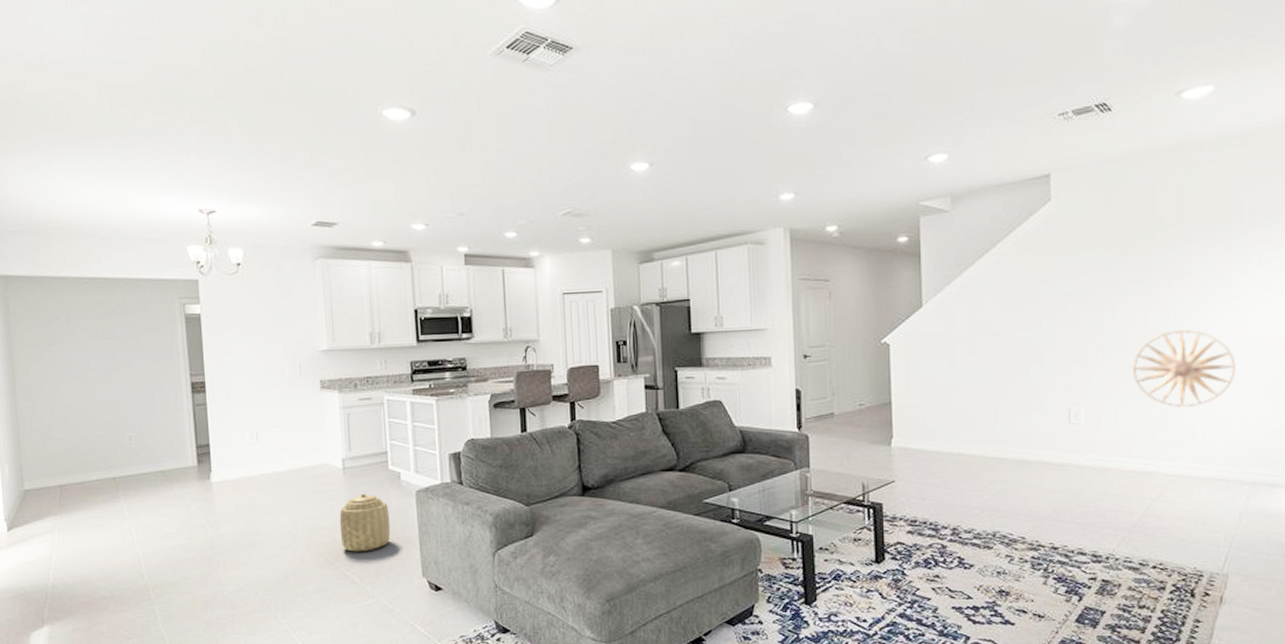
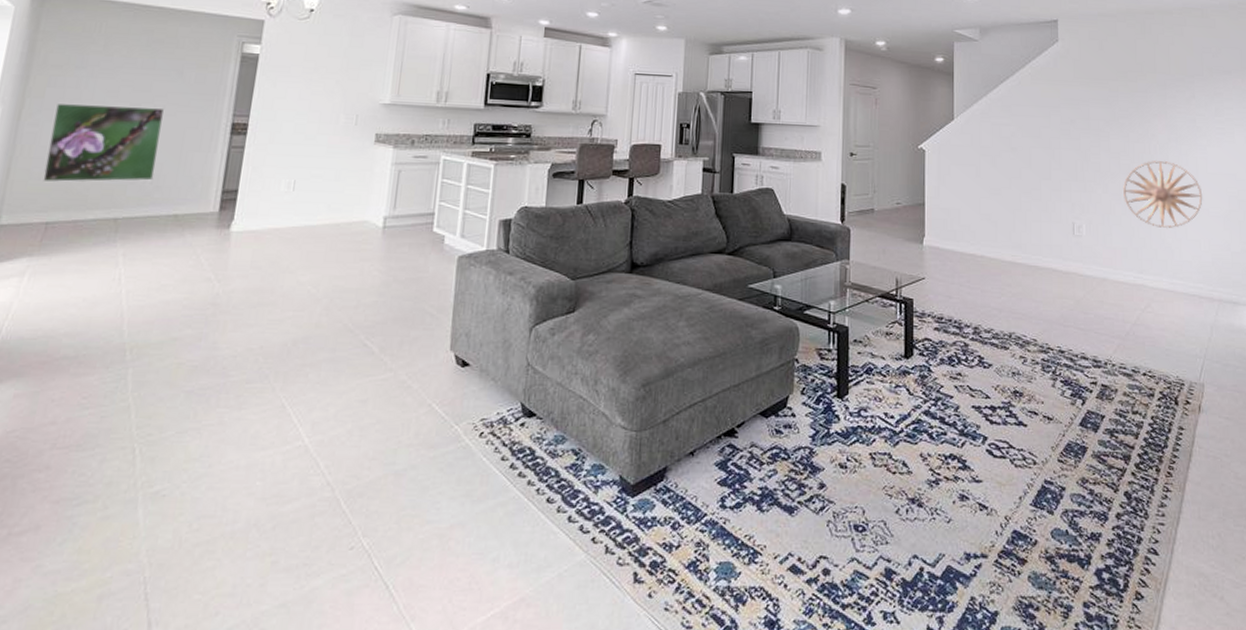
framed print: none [42,374,137,449] -> present [43,104,164,182]
basket: present [339,493,391,552] -> none [366,255,426,319]

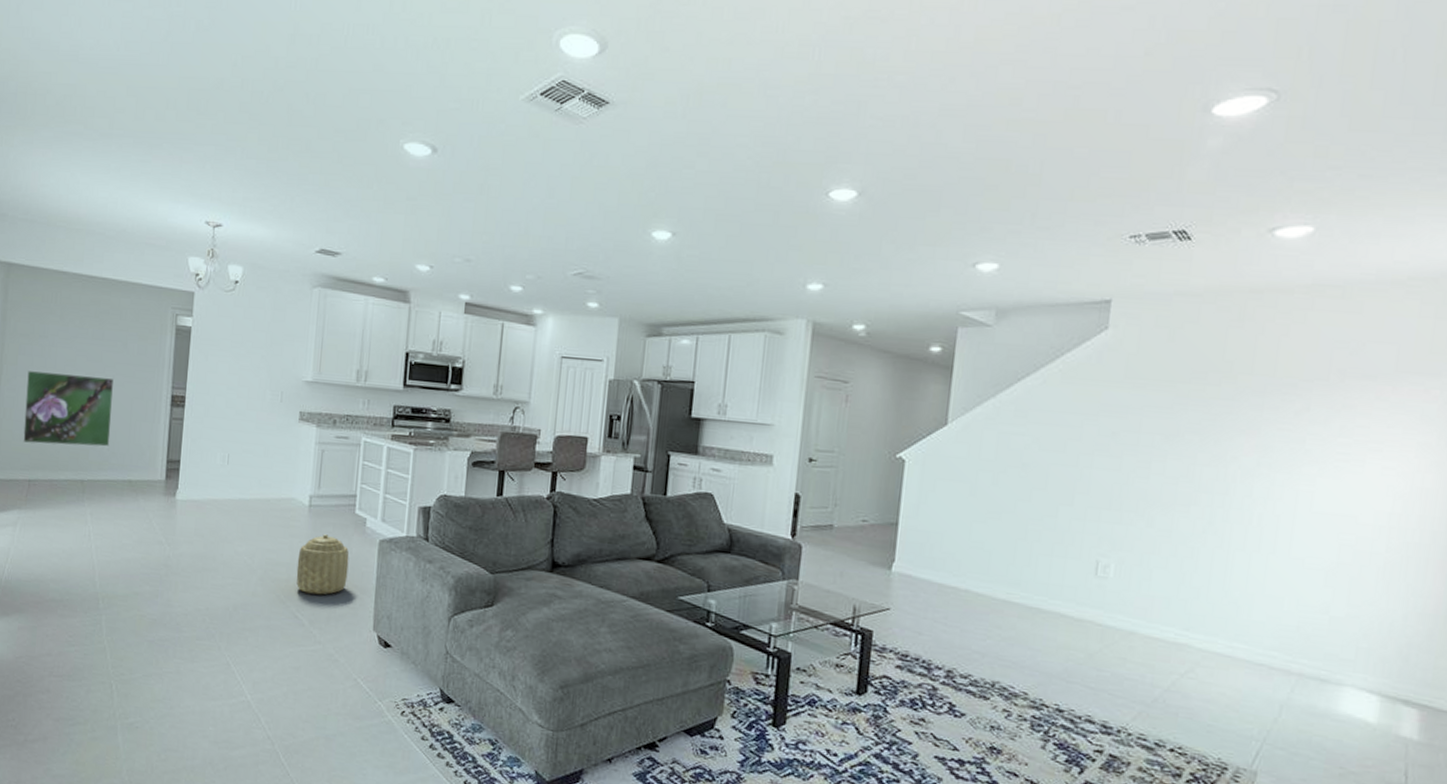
basket: none [366,255,426,319] -> present [296,534,349,595]
wall art: present [1123,161,1203,228] -> none [1176,491,1299,579]

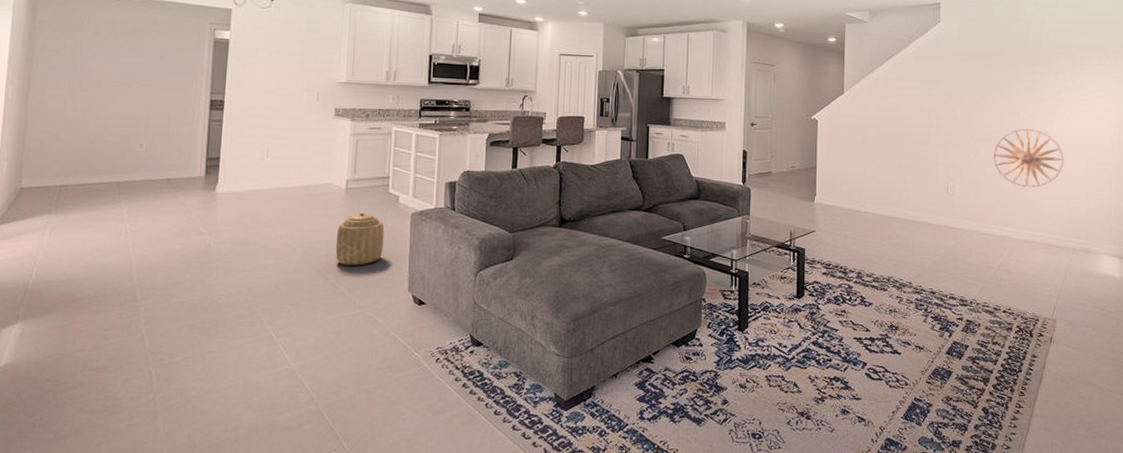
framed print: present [23,371,114,447] -> none [53,84,151,151]
wall art: none [1176,491,1299,579] -> present [993,129,1064,187]

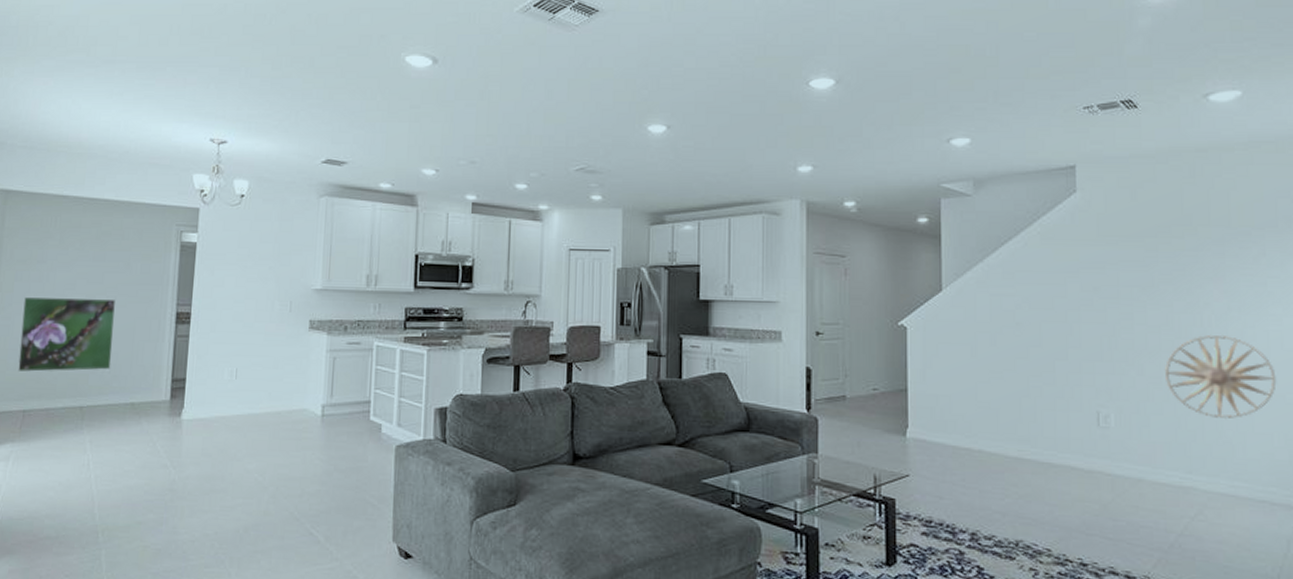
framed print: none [53,84,151,151] -> present [18,297,116,372]
basket: present [335,212,385,266] -> none [310,444,365,508]

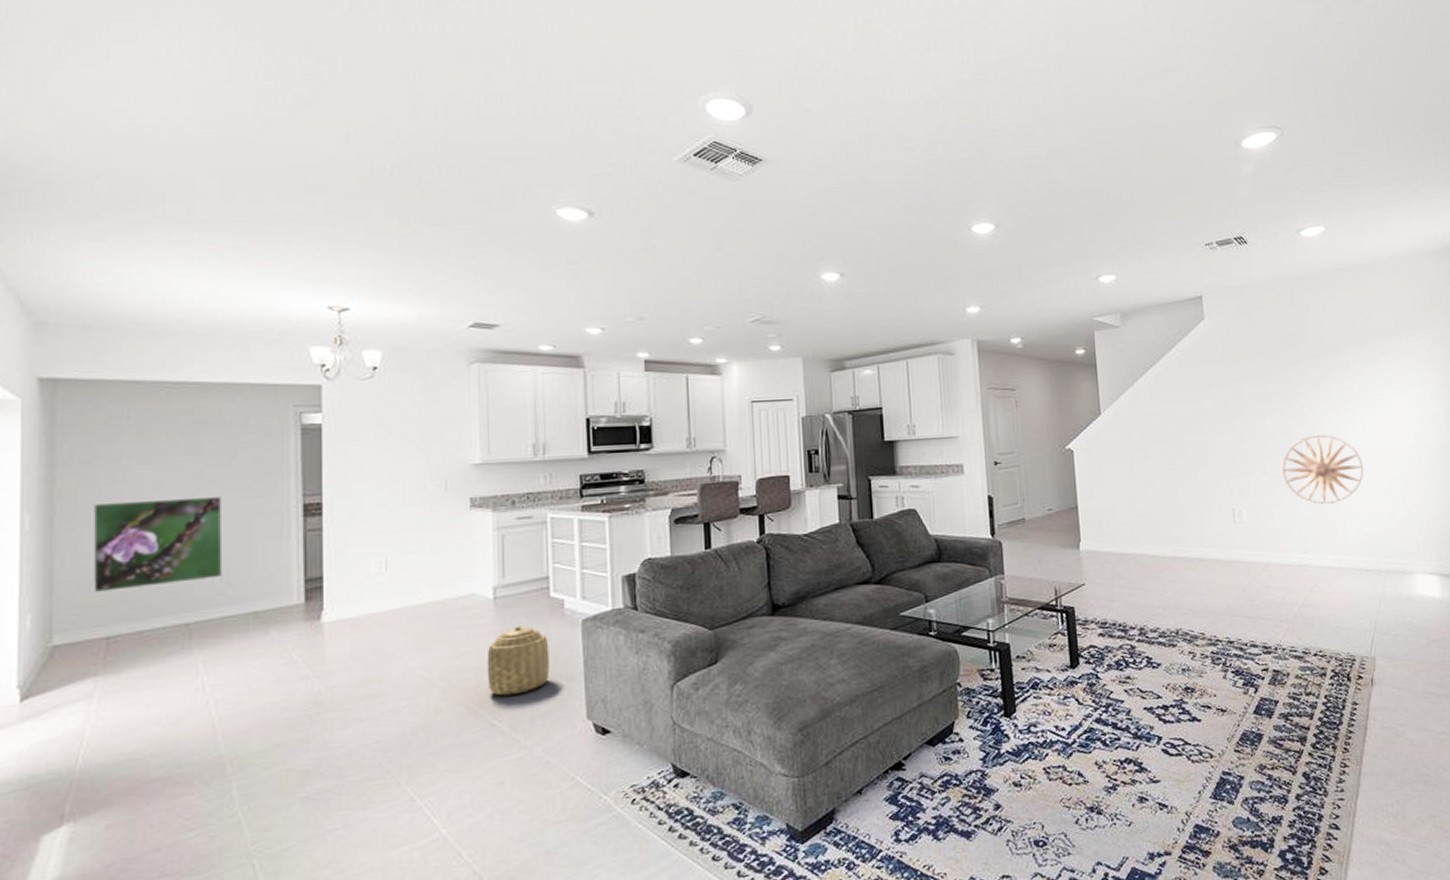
basket: none [310,444,365,508] -> present [487,626,550,696]

